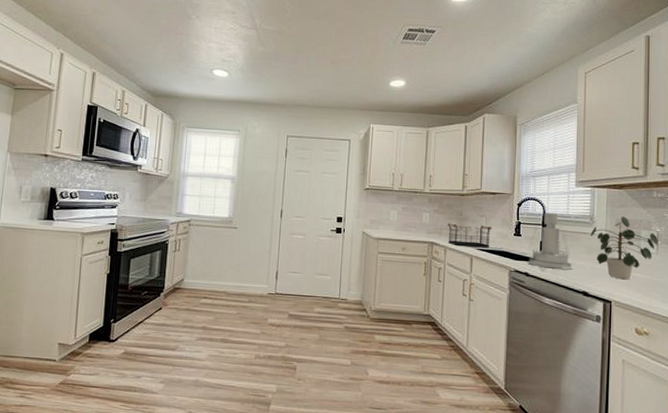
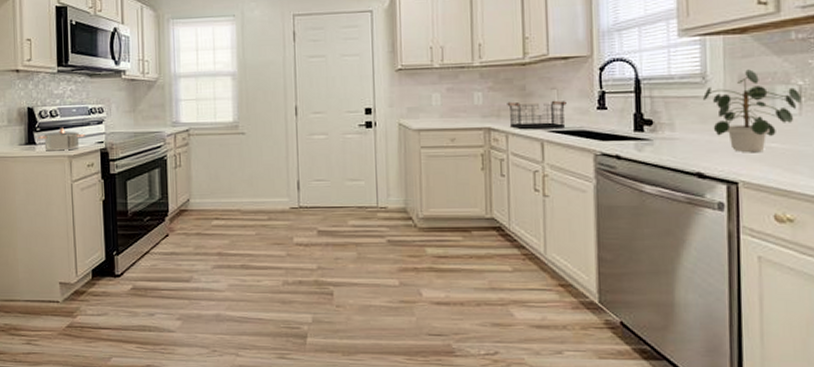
cooking pot: none [56,207,99,229] -> present [38,127,85,151]
paper towel holder: present [528,213,573,270] -> none [618,75,681,148]

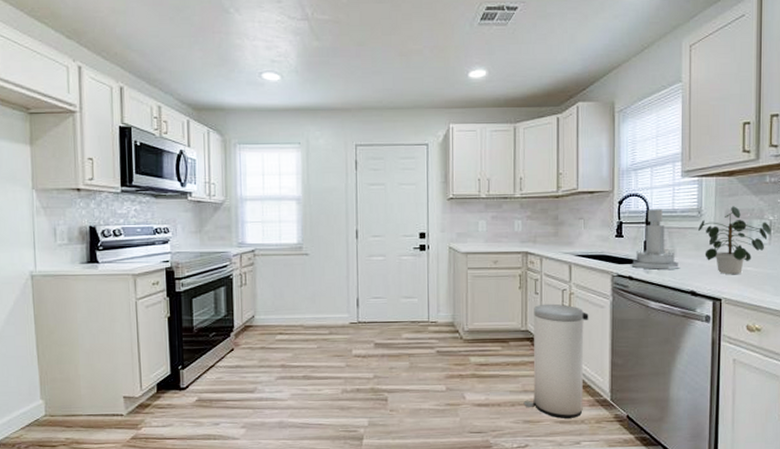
cooking pot: present [38,127,85,151] -> none [100,246,150,270]
pedal bin: none [491,187,568,322] -> present [523,303,589,418]
dish rack: present [507,100,567,130] -> none [542,228,591,254]
paper towel holder: none [618,75,681,148] -> present [631,209,680,270]

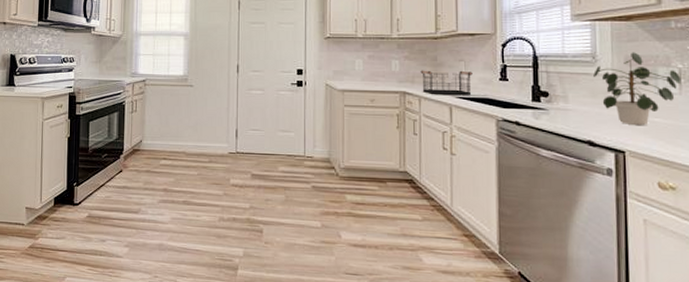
pedal bin: present [523,303,589,418] -> none [402,145,472,269]
dish rack: none [542,228,591,254] -> present [420,70,473,96]
paper towel holder: present [631,209,680,270] -> none [518,53,574,117]

